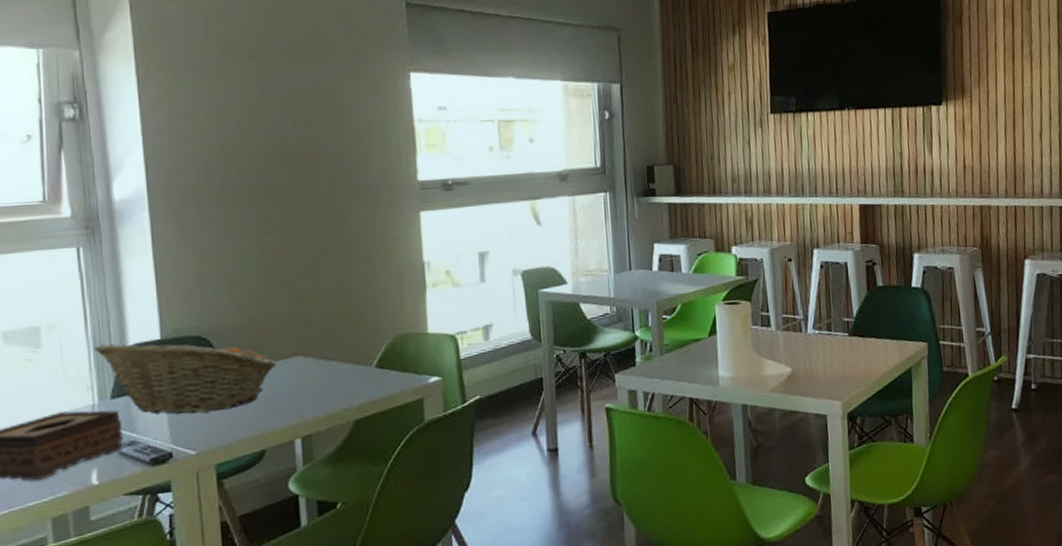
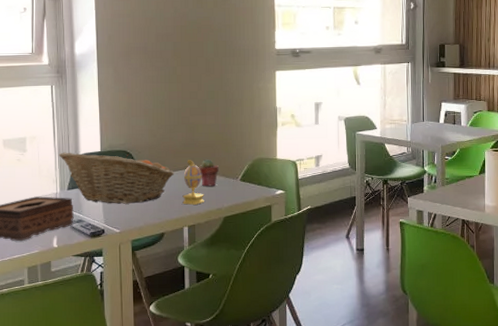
decorative egg: none [290,343,324,407] -> present [182,160,204,205]
potted succulent: none [313,340,345,380] -> present [199,159,220,187]

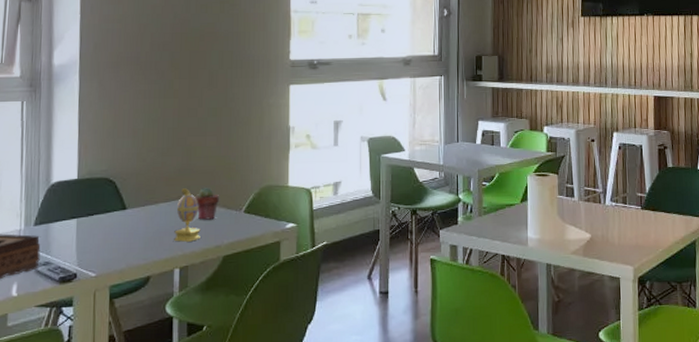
fruit basket: present [59,152,175,204] -> none [26,180,166,242]

